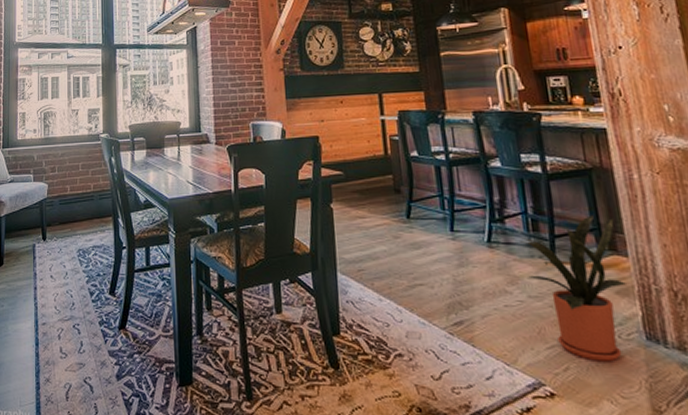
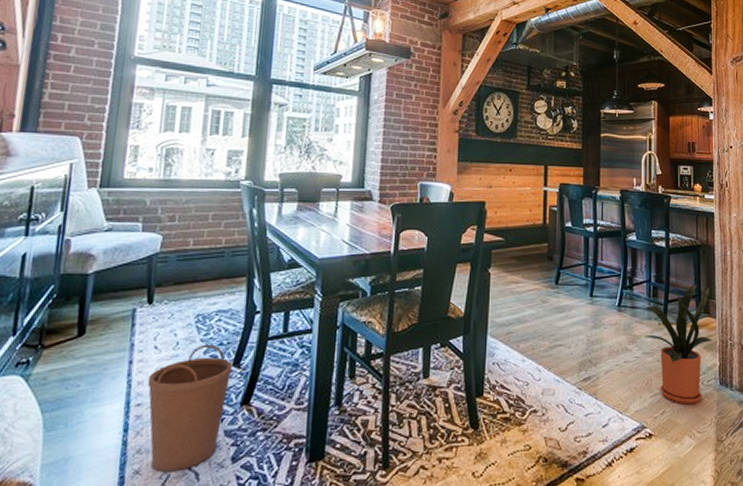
basket: none [48,275,109,383] -> present [147,344,233,473]

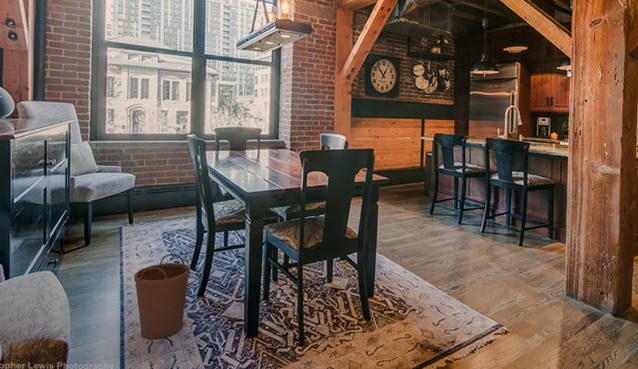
house plant: present [642,284,714,405] -> none [503,216,563,310]

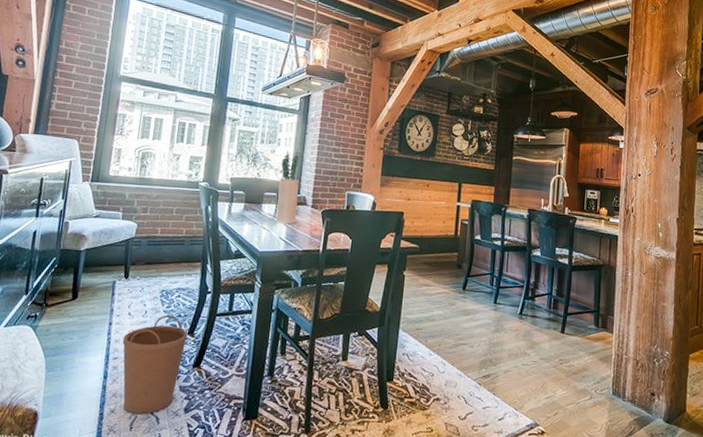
vase: none [258,98,278,167] -> present [276,149,300,225]

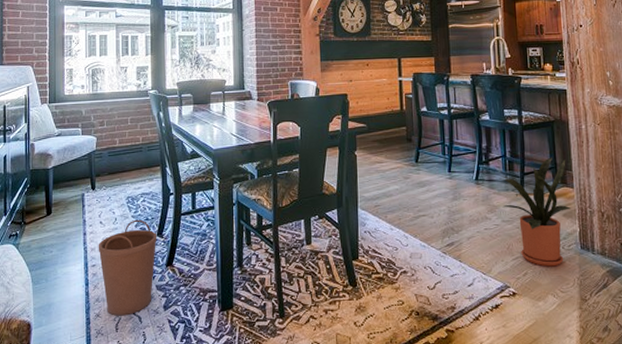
vase: present [276,149,300,225] -> none [223,46,244,120]
house plant: none [542,300,610,410] -> present [499,157,573,267]

